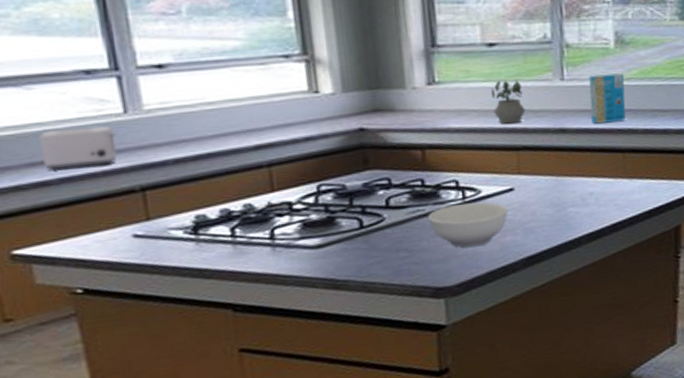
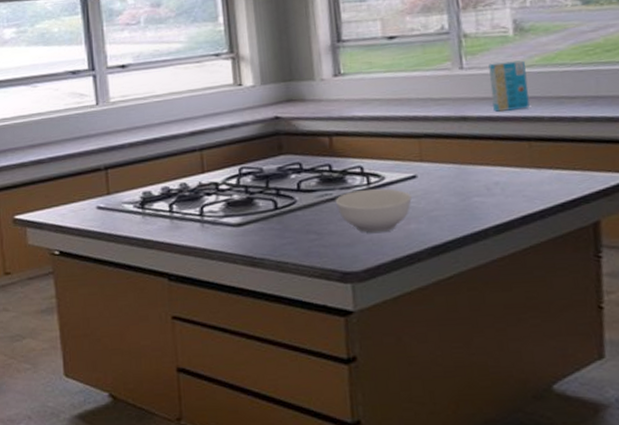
toaster: present [38,126,118,170] -> none [38,115,90,151]
potted plant: present [491,80,526,124] -> none [392,70,426,112]

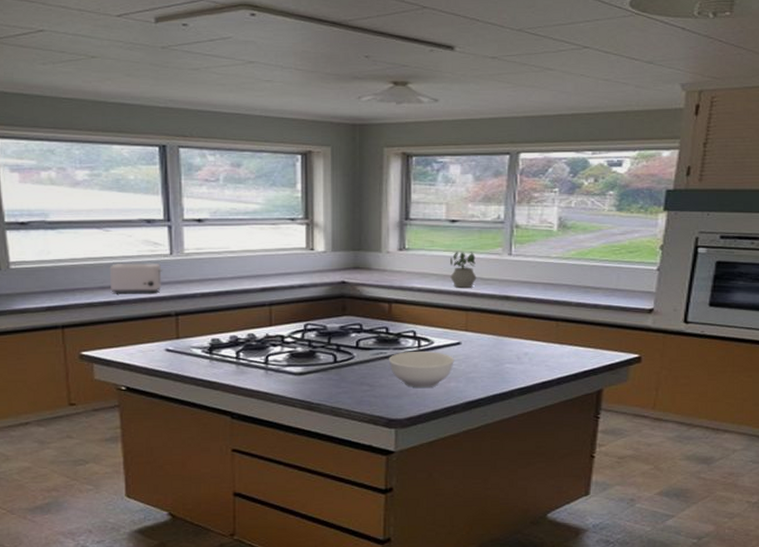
toaster: none [38,115,90,151] -> present [109,263,163,293]
potted plant: none [392,70,426,112] -> present [450,252,477,288]
food box: present [488,60,530,112] -> none [532,253,563,294]

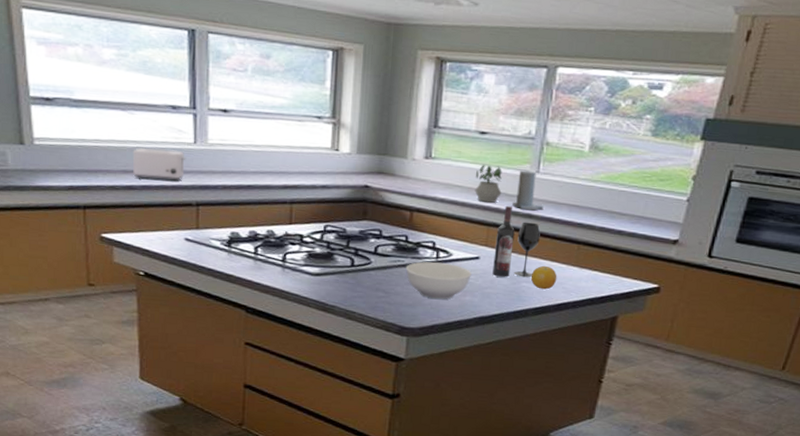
wine bottle: none [475,289,493,360] -> present [492,205,515,278]
paper towel: none [488,254,519,292] -> present [512,170,544,211]
wineglass: none [496,304,518,359] -> present [513,222,540,278]
fruit: none [514,345,539,369] -> present [531,265,557,290]

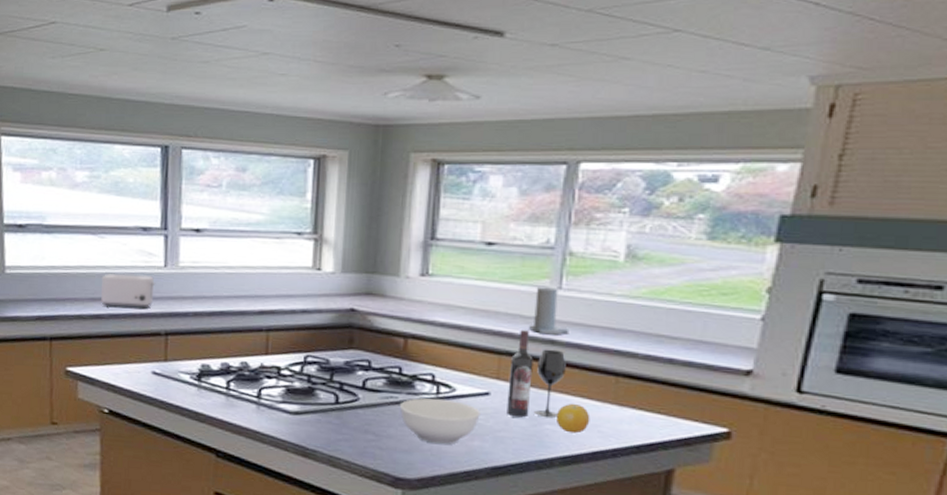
potted plant: present [475,165,502,203] -> none [482,281,515,326]

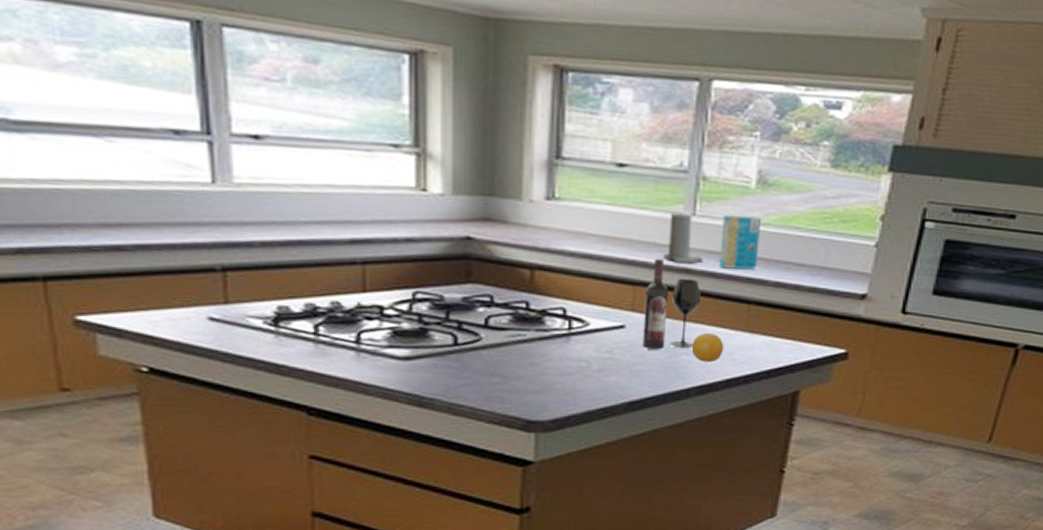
toaster: present [101,274,156,308] -> none [116,191,202,237]
bowl: present [399,398,480,444] -> none [528,334,616,382]
food box: none [586,288,630,342] -> present [719,214,761,270]

